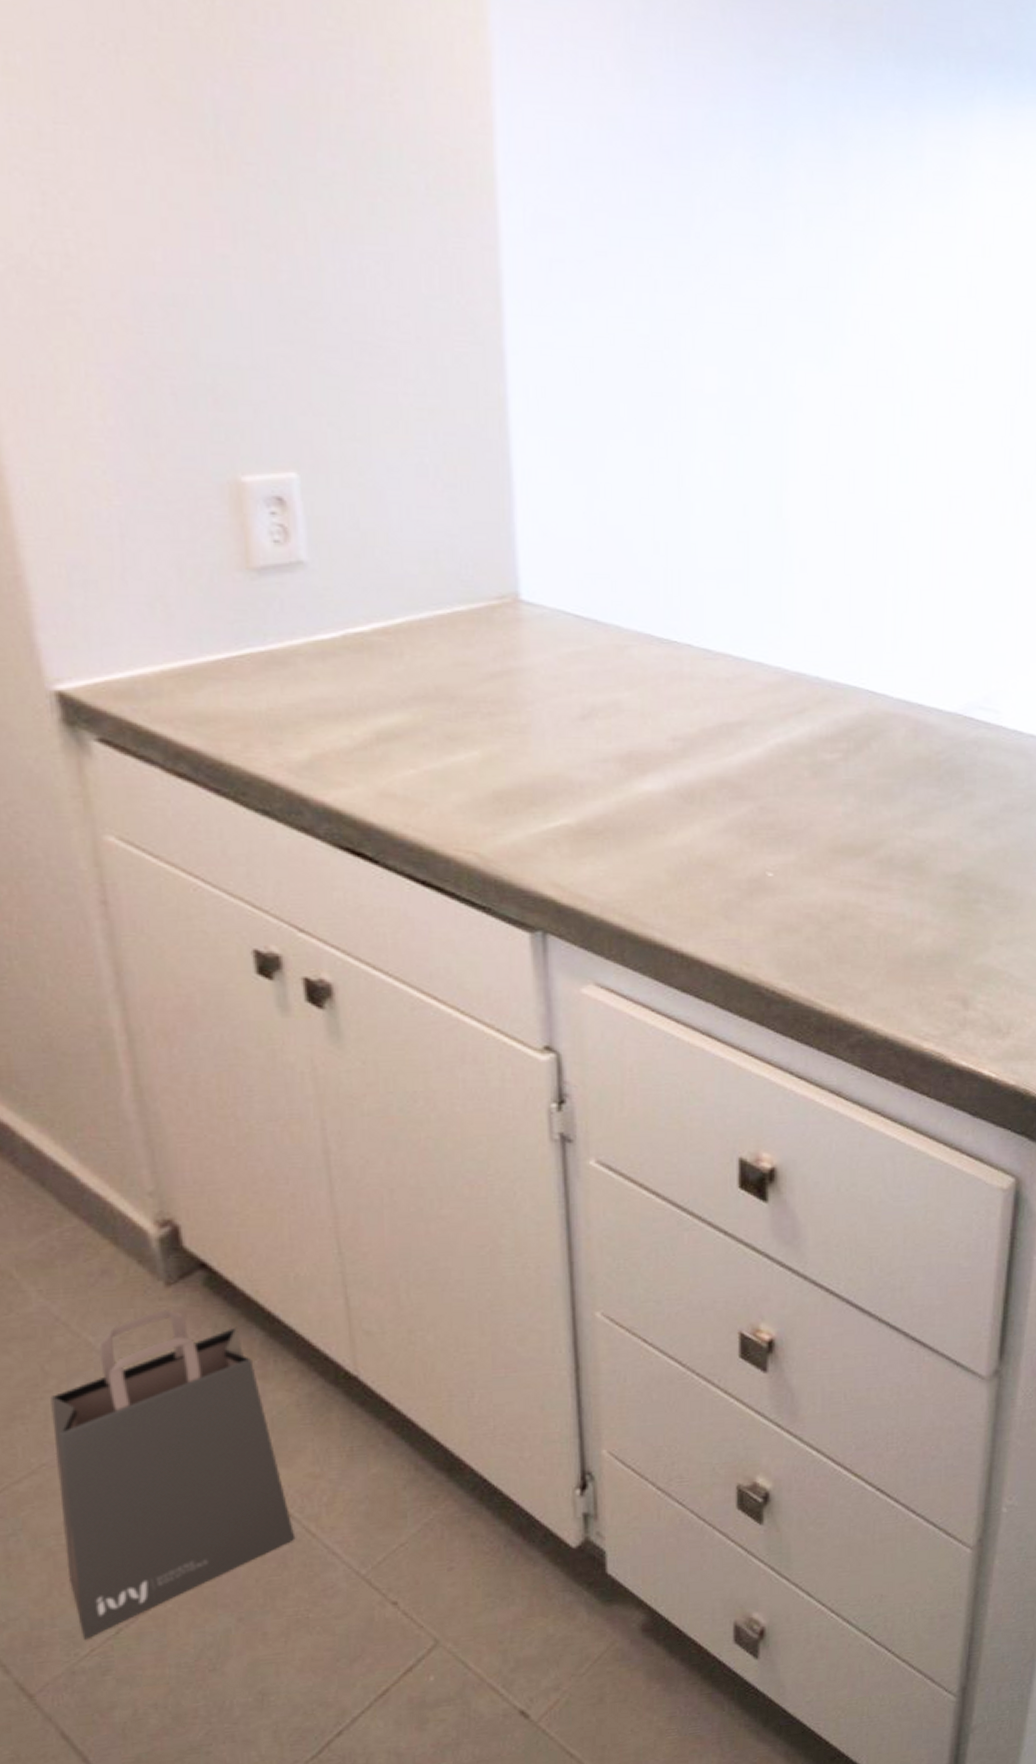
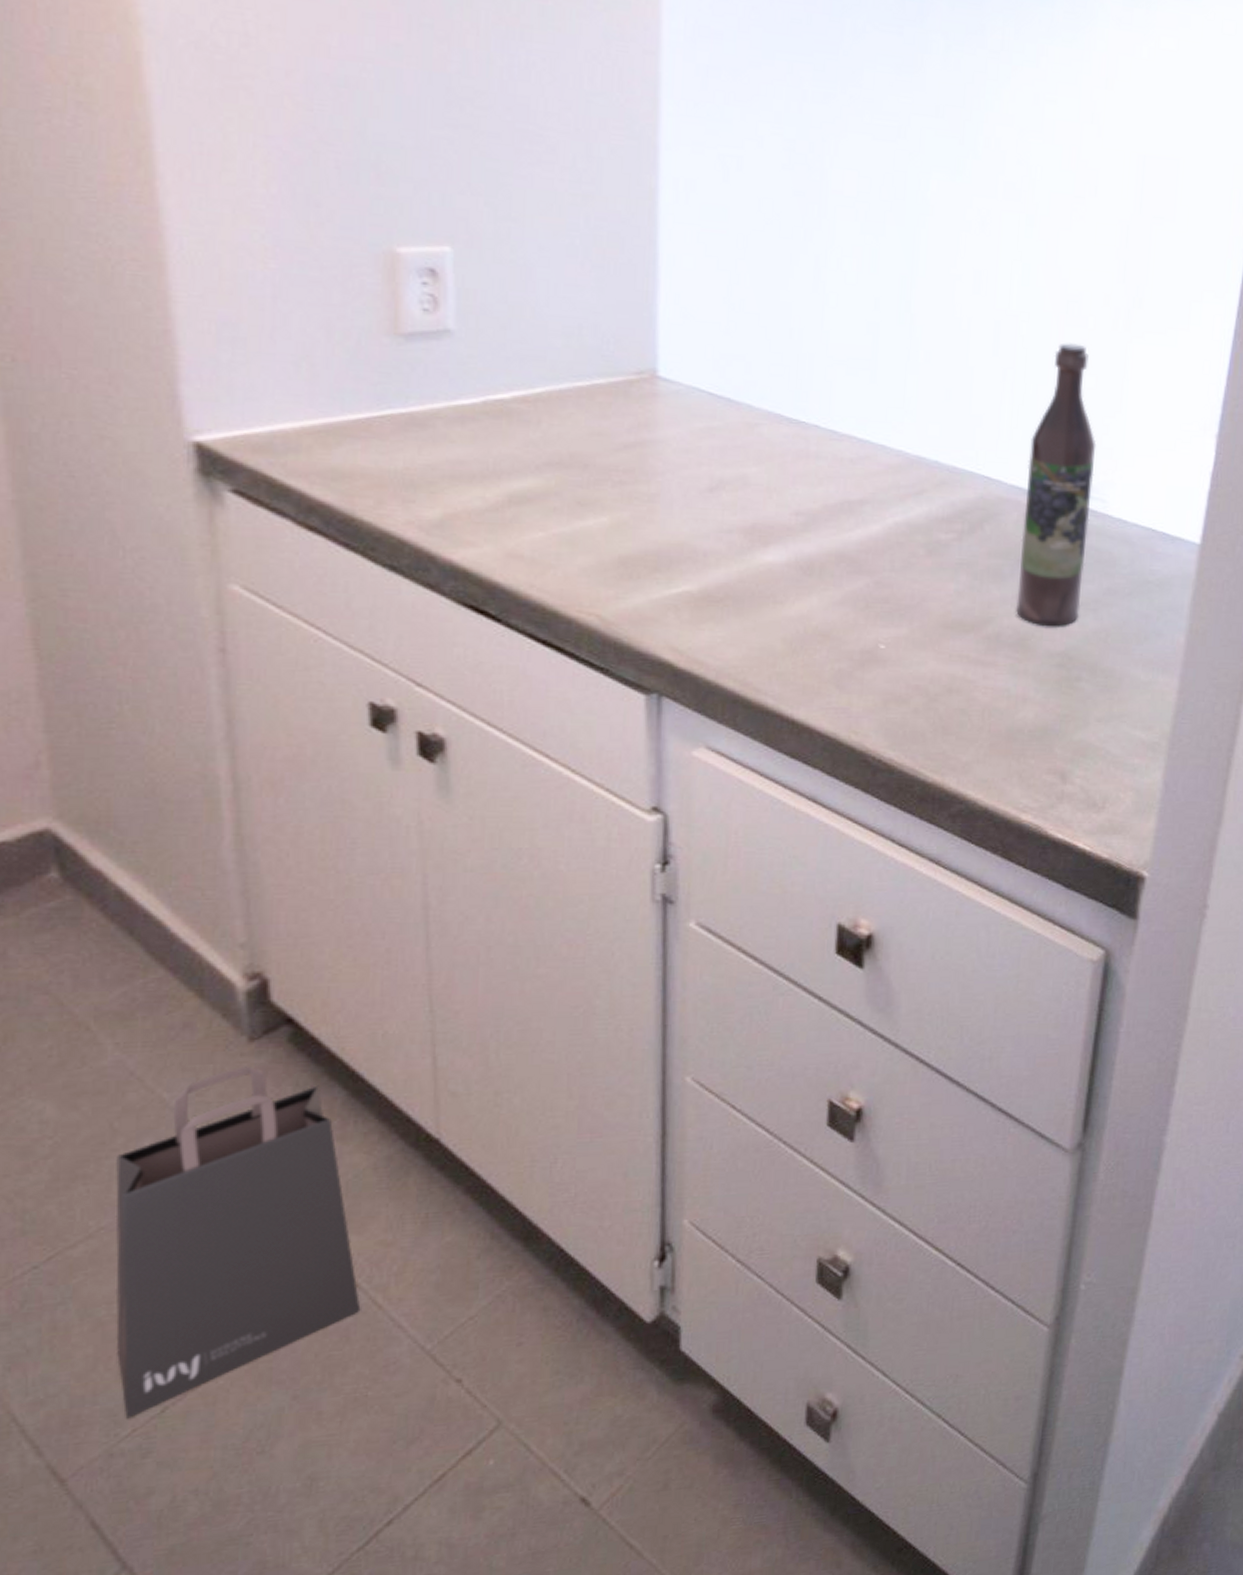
wine bottle: none [908,542,987,846] -> present [1016,342,1097,626]

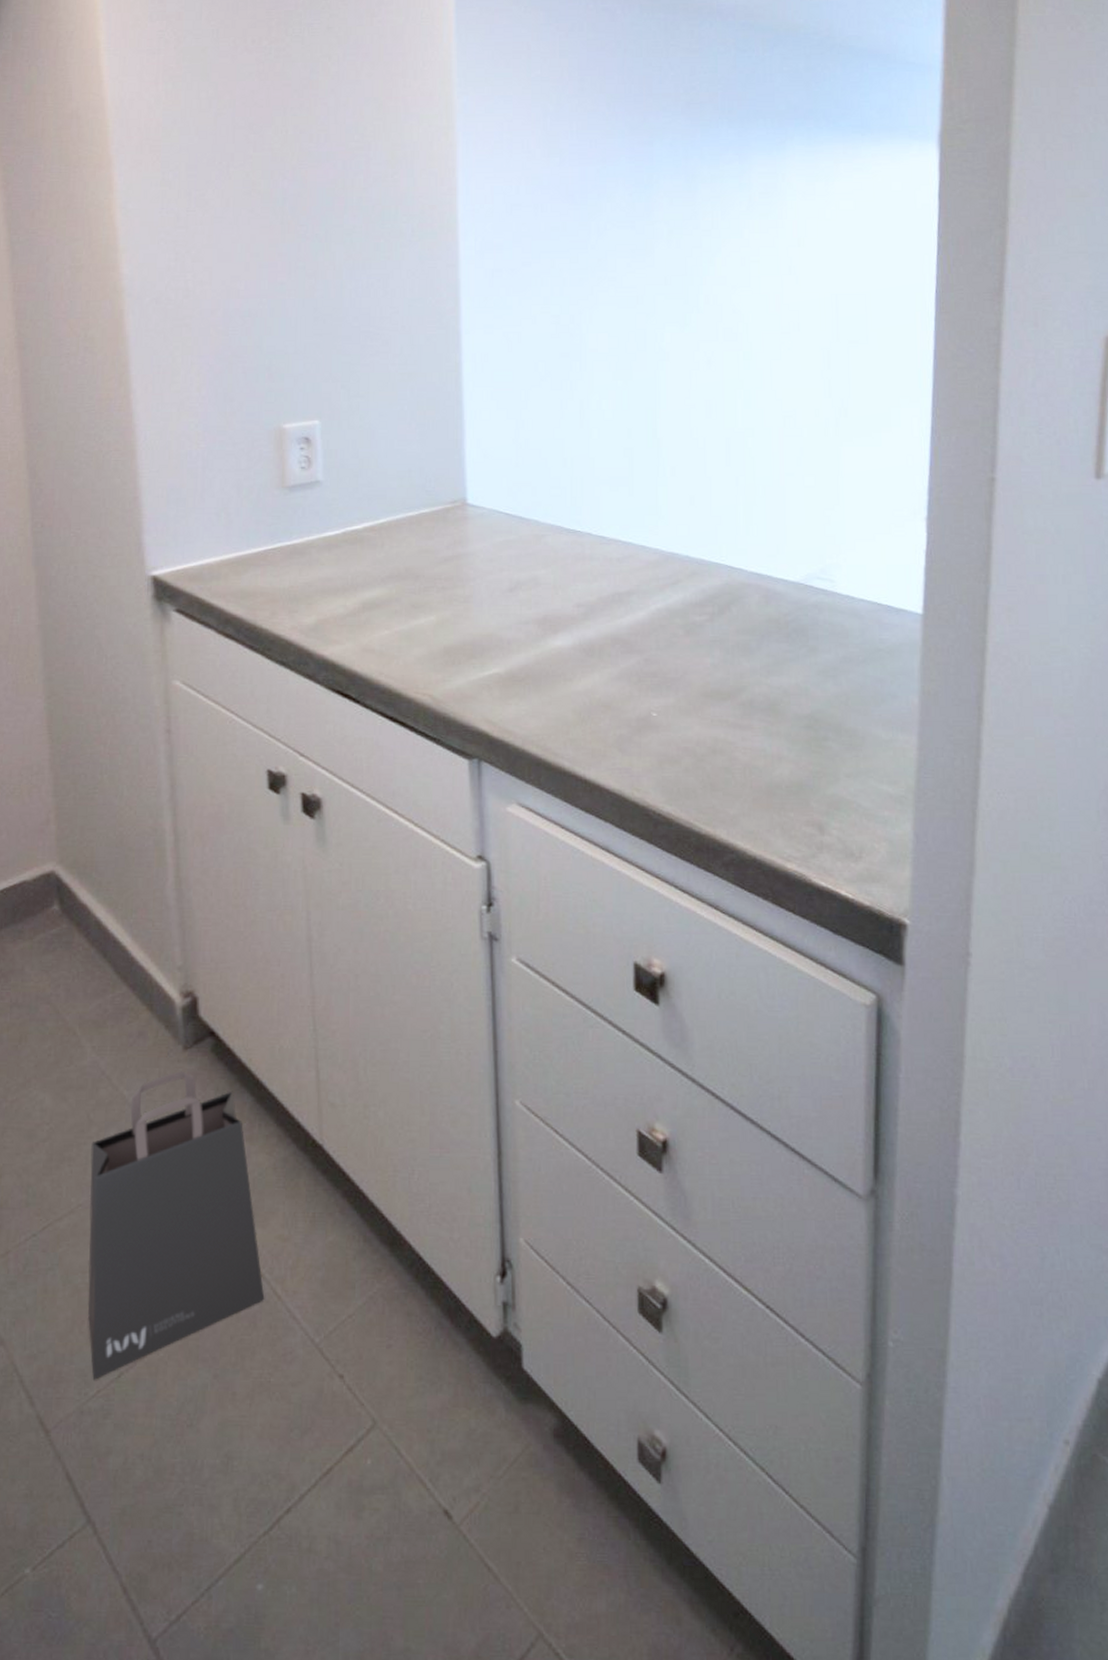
wine bottle: present [1016,342,1097,626] -> none [763,451,821,692]

